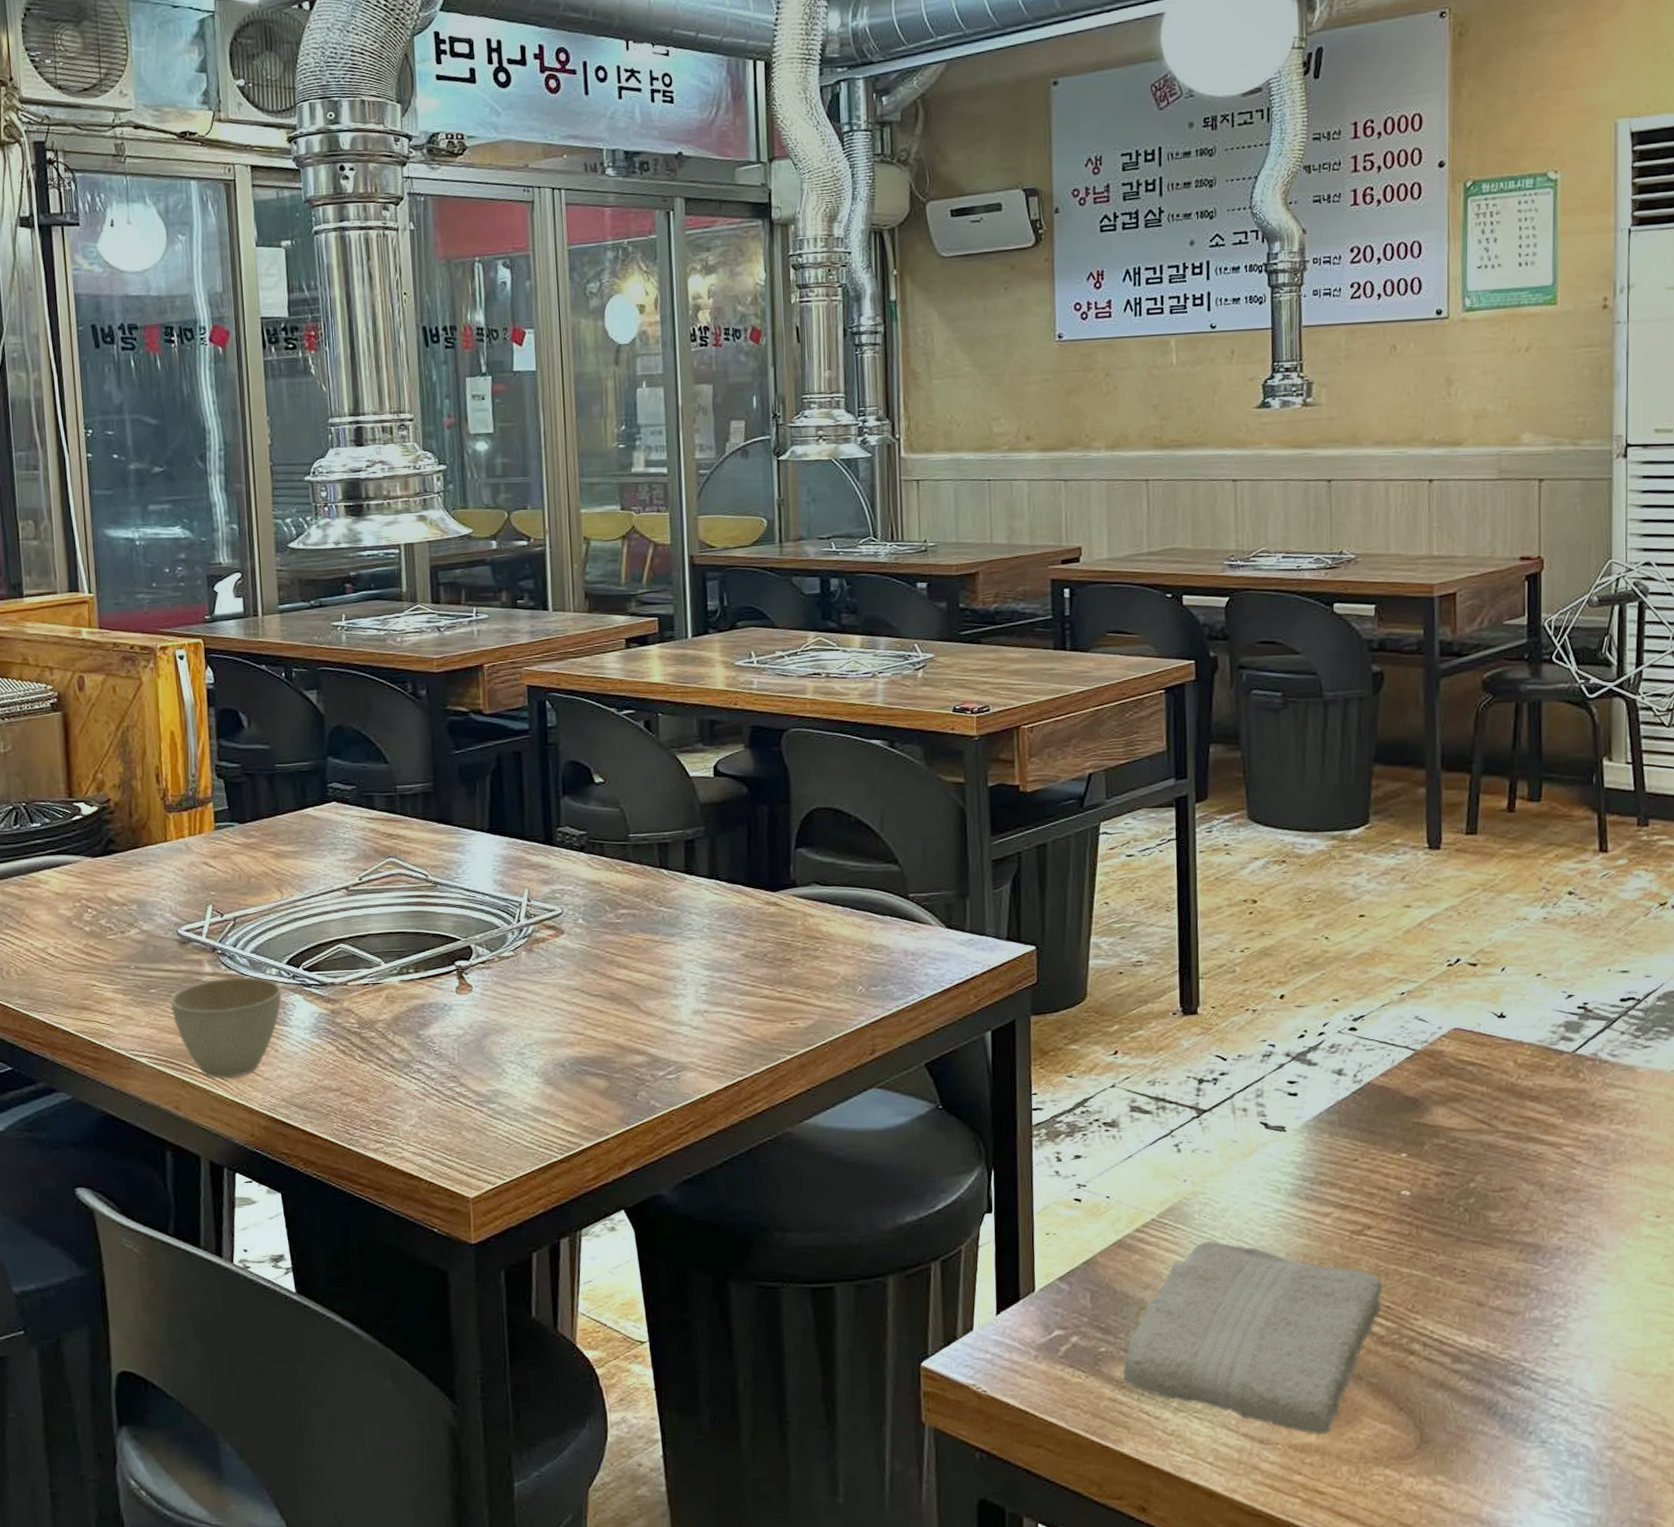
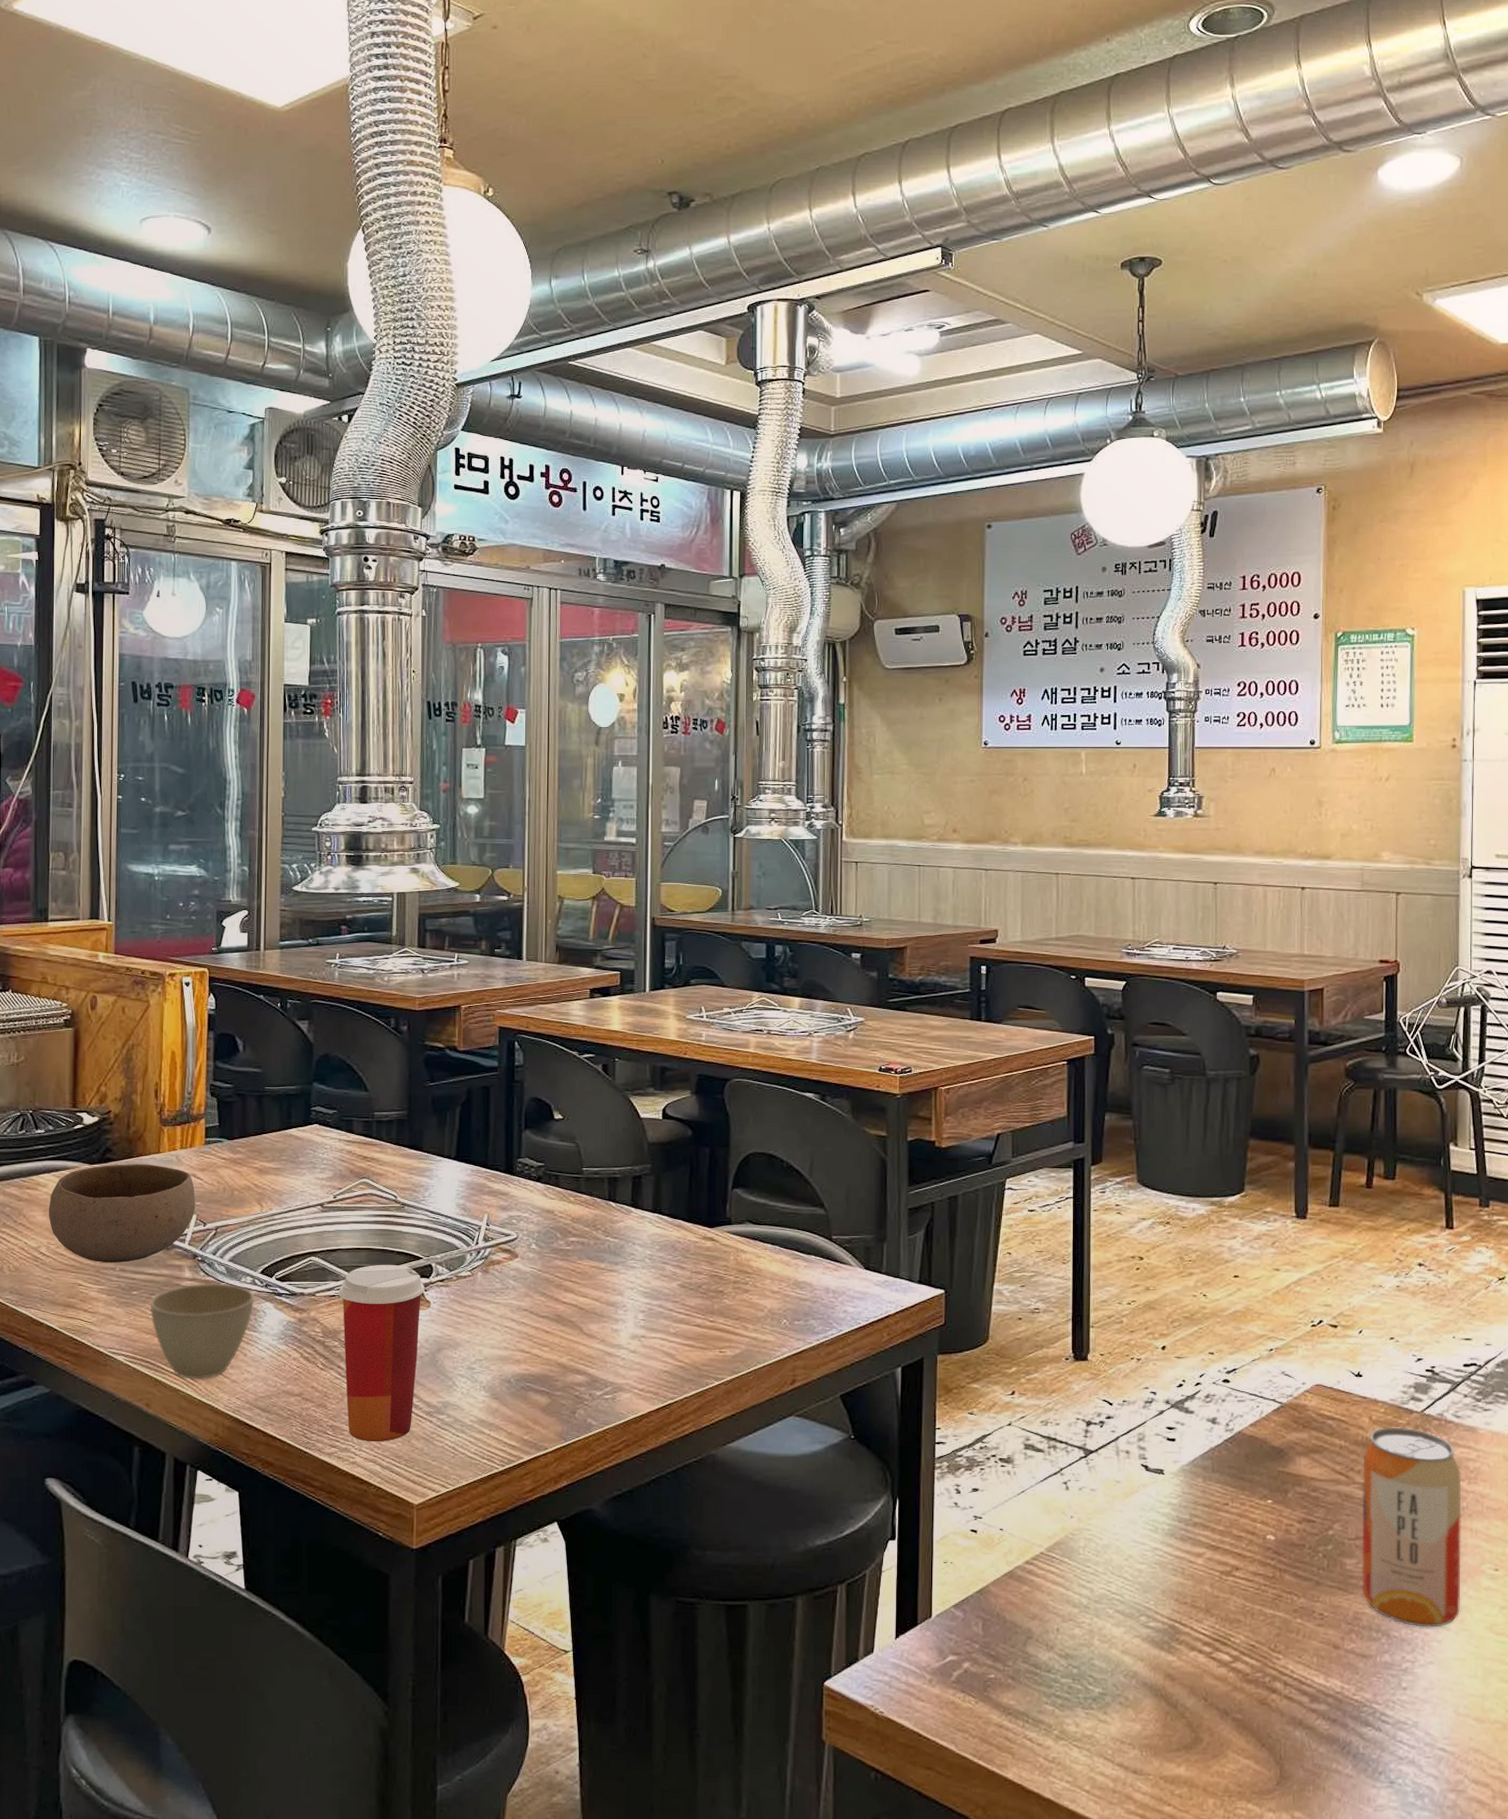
bowl: none [52,853,211,961] -> present [48,1163,196,1263]
paper cup: none [371,947,466,1136] -> present [338,1264,425,1442]
washcloth: present [1123,1241,1383,1435] -> none [1009,1575,1249,1767]
beverage can: none [1507,1069,1619,1280] -> present [1362,1427,1462,1628]

